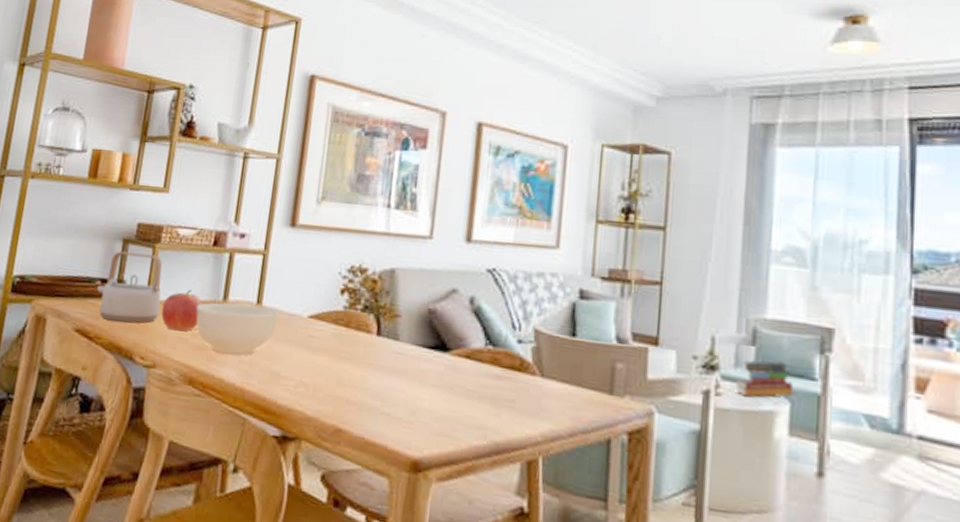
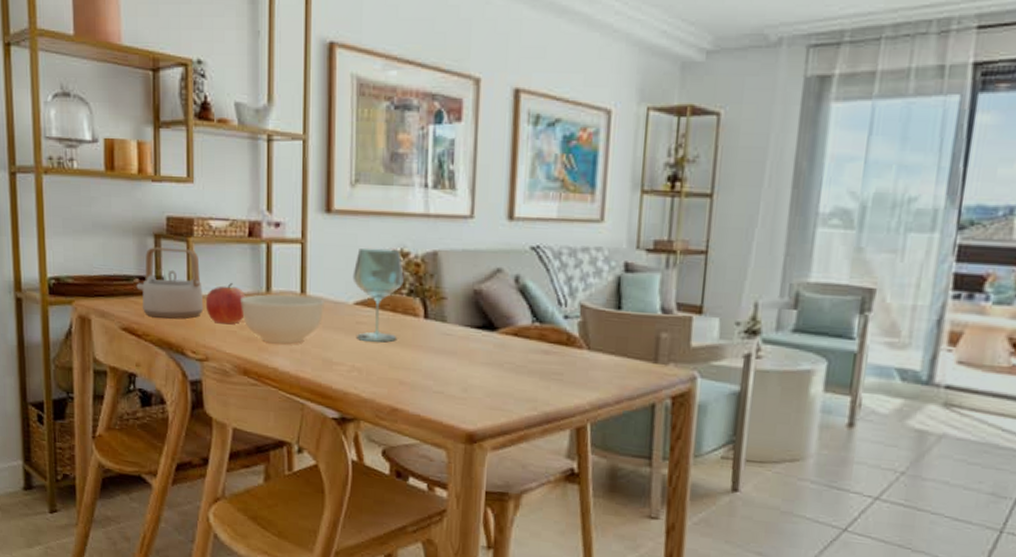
wine glass: none [307,262,360,358] -> present [352,248,404,343]
books: present [735,360,794,397] -> none [775,323,832,359]

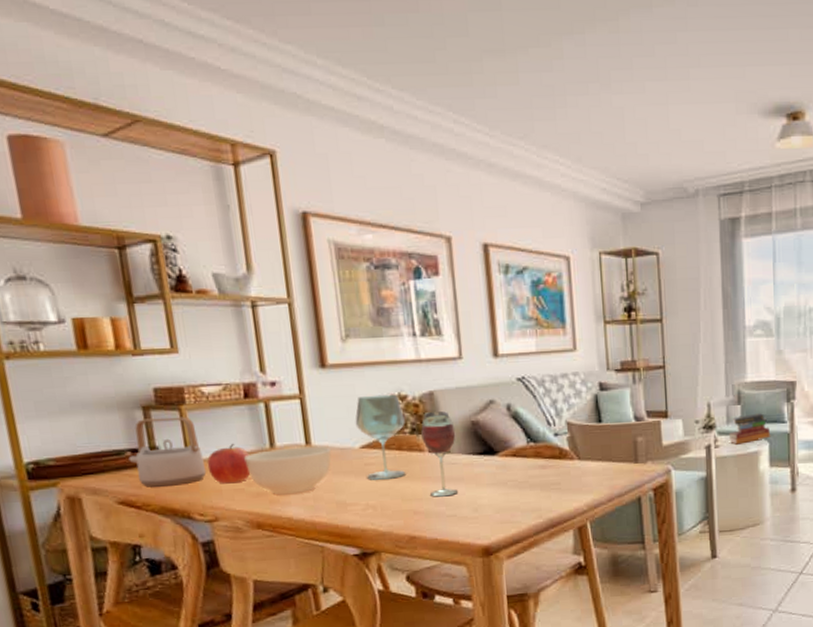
wineglass: none [419,274,456,370] -> present [421,411,459,497]
books: none [775,323,832,359] -> present [728,413,771,445]

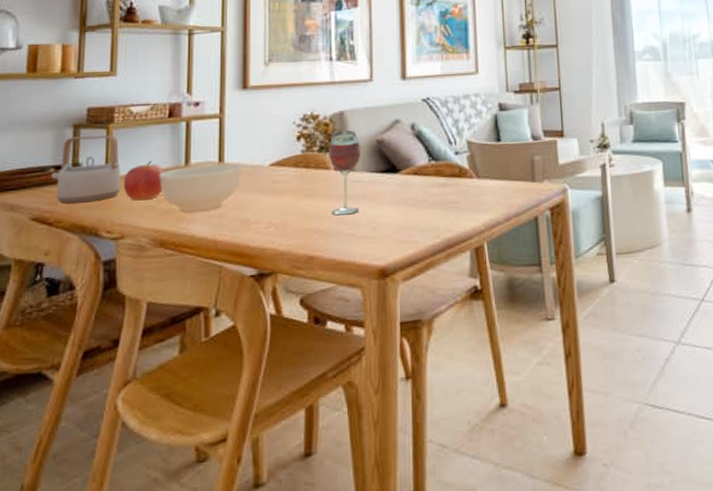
wine glass: present [355,394,405,480] -> none [268,114,315,198]
books: present [728,413,771,445] -> none [622,133,664,164]

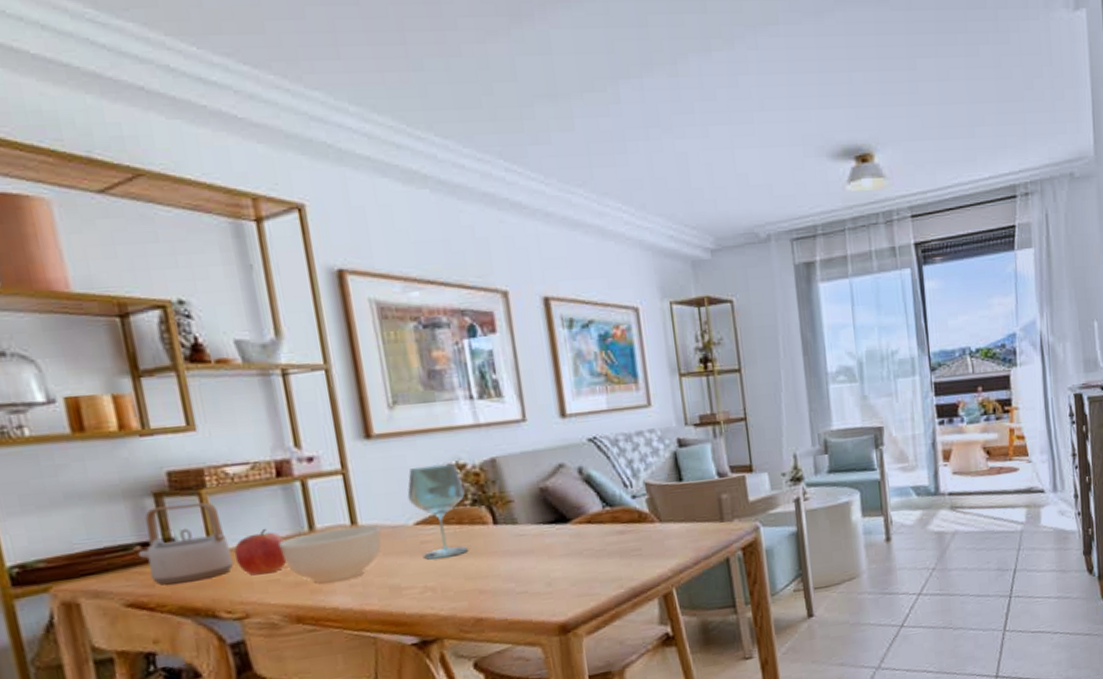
wine glass: none [268,114,315,198] -> present [407,463,468,560]
wineglass: present [329,130,361,216] -> none [483,479,529,573]

